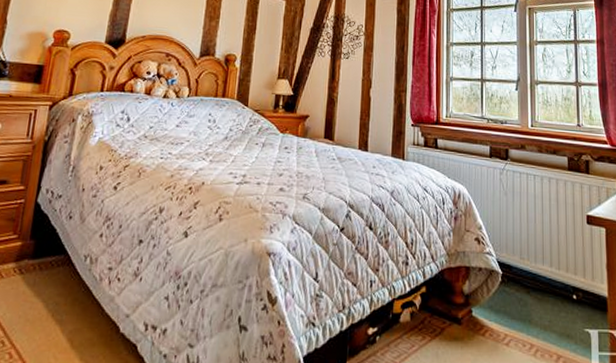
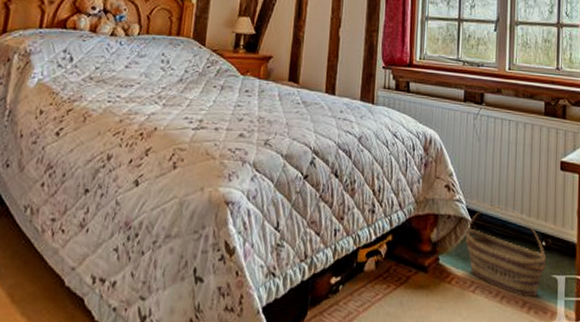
basket: none [496,258,577,352] -> present [464,205,546,298]

